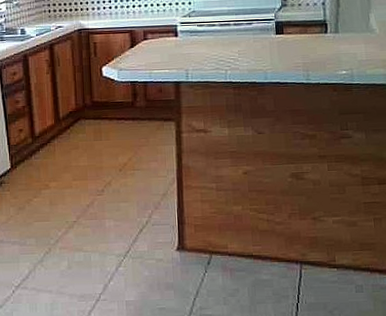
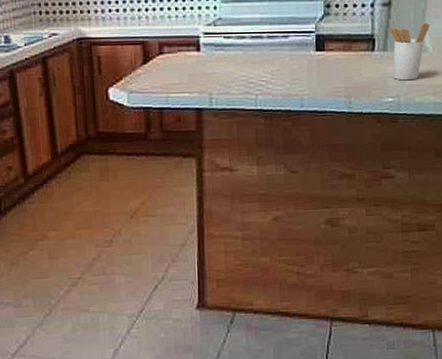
utensil holder: none [339,9,375,57] -> present [389,22,430,81]

